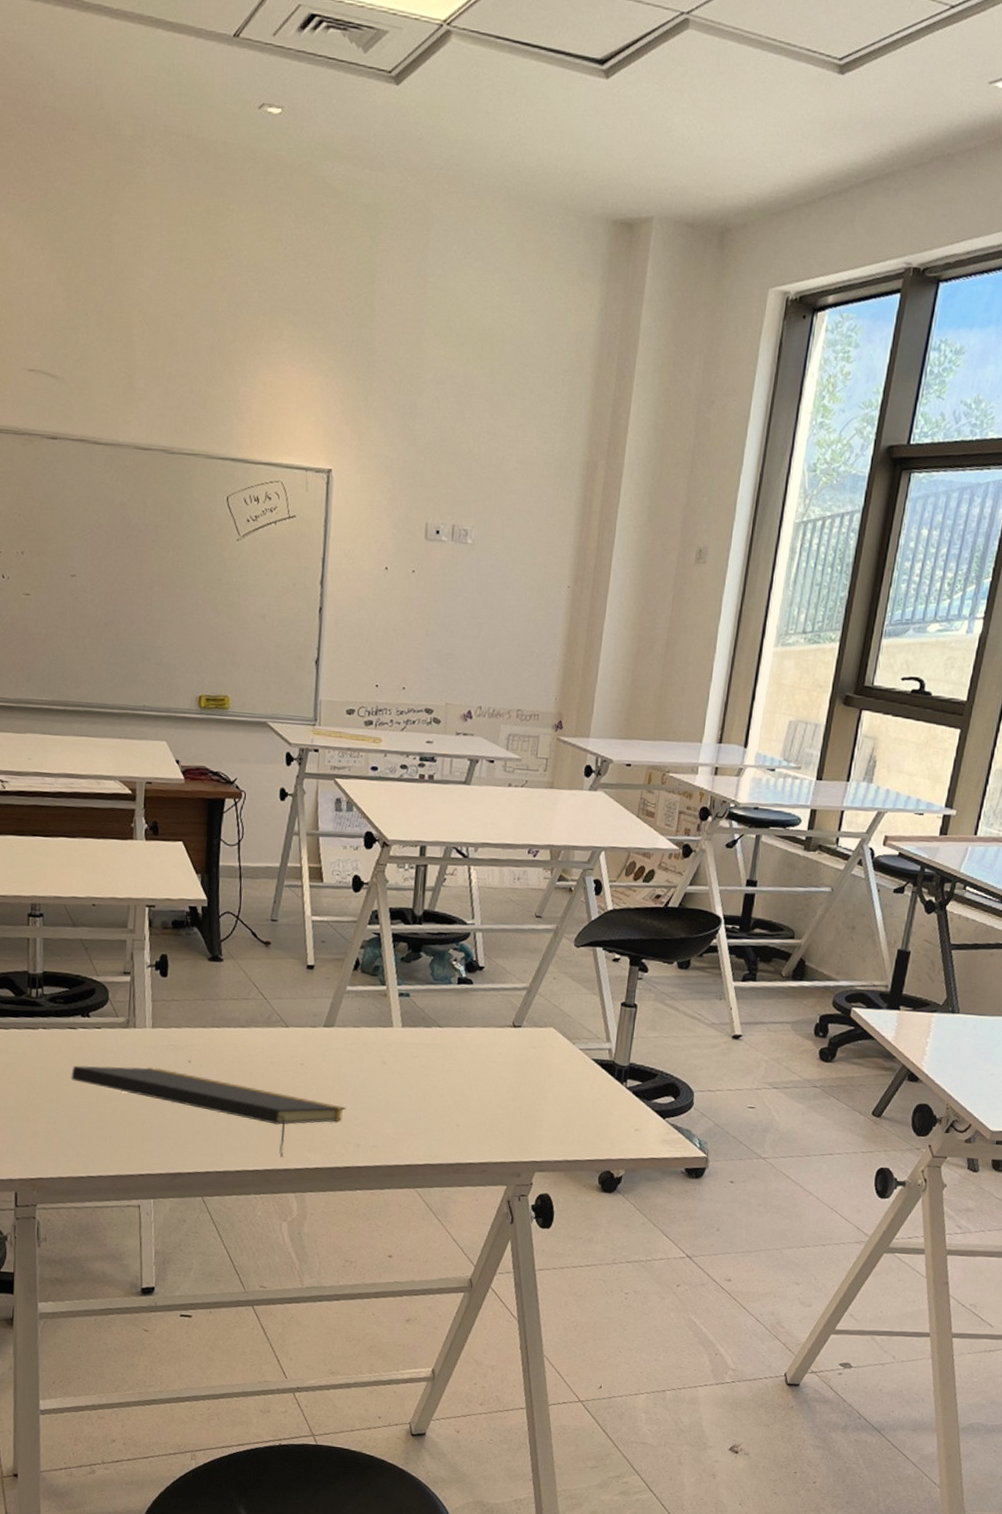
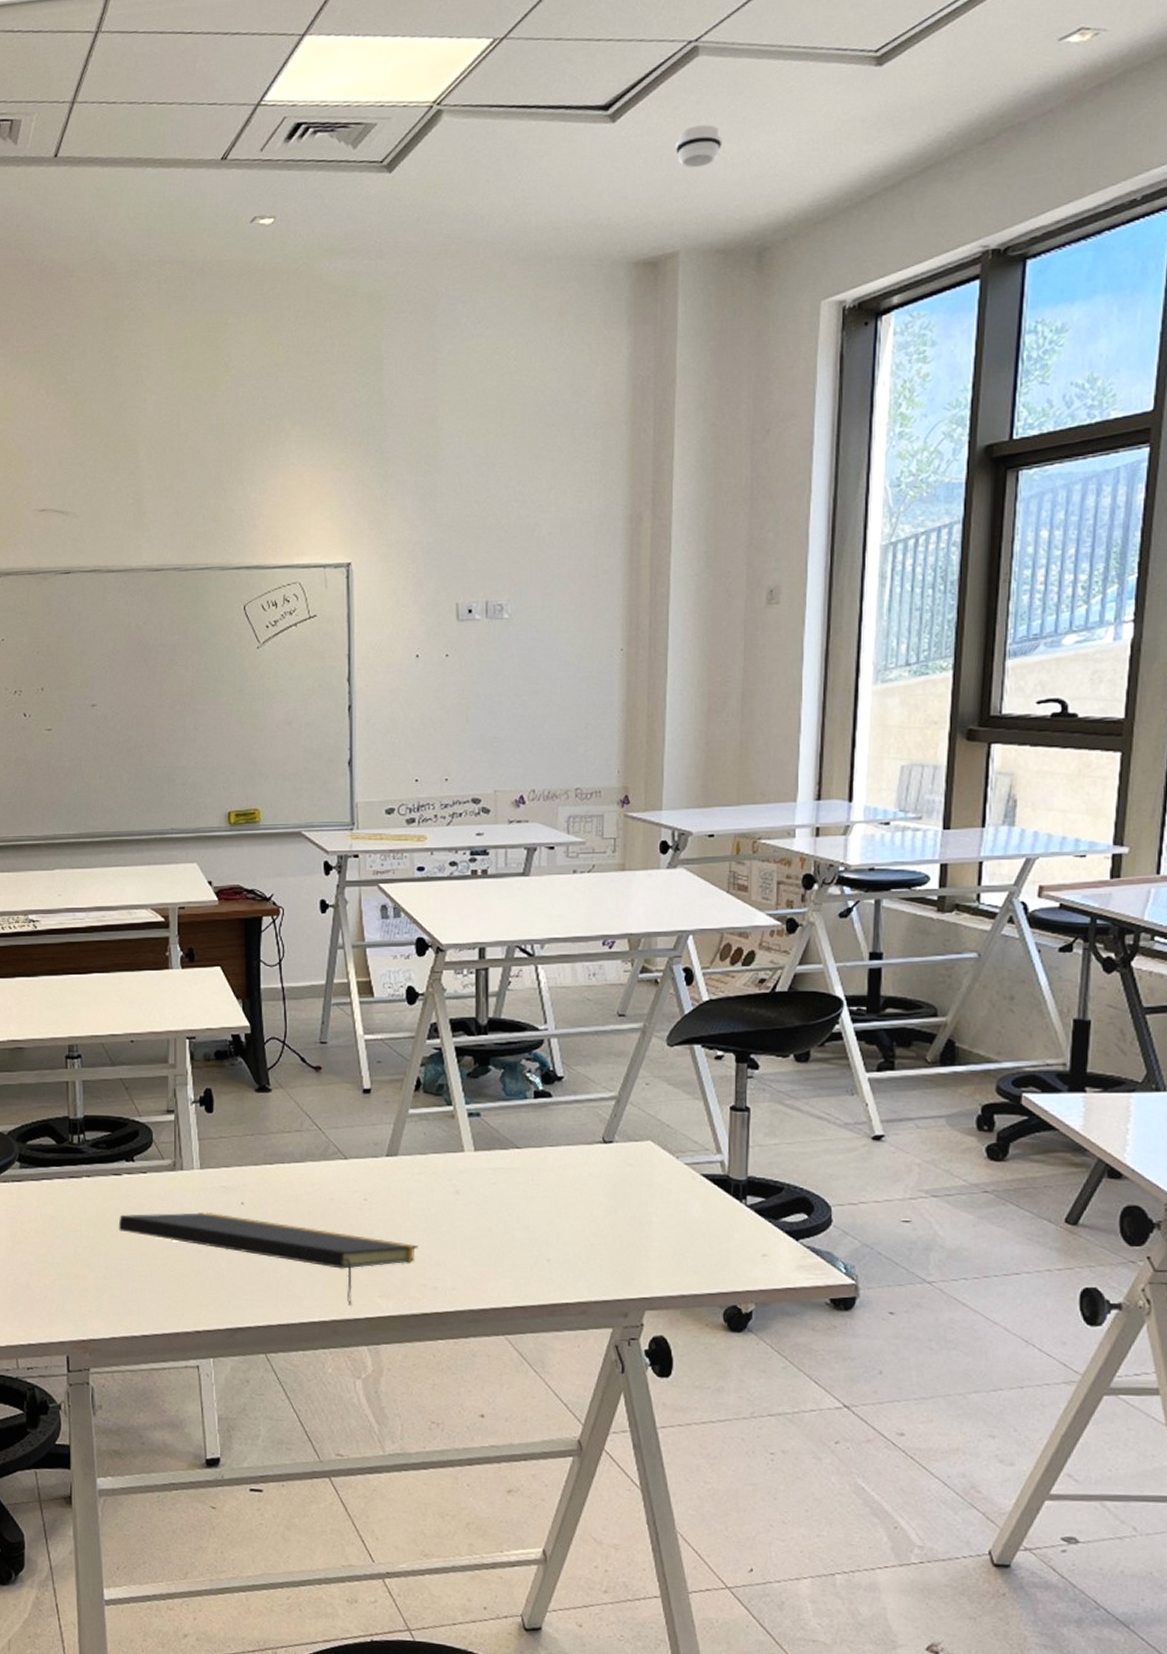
smoke detector: none [659,97,701,140] -> present [674,125,722,168]

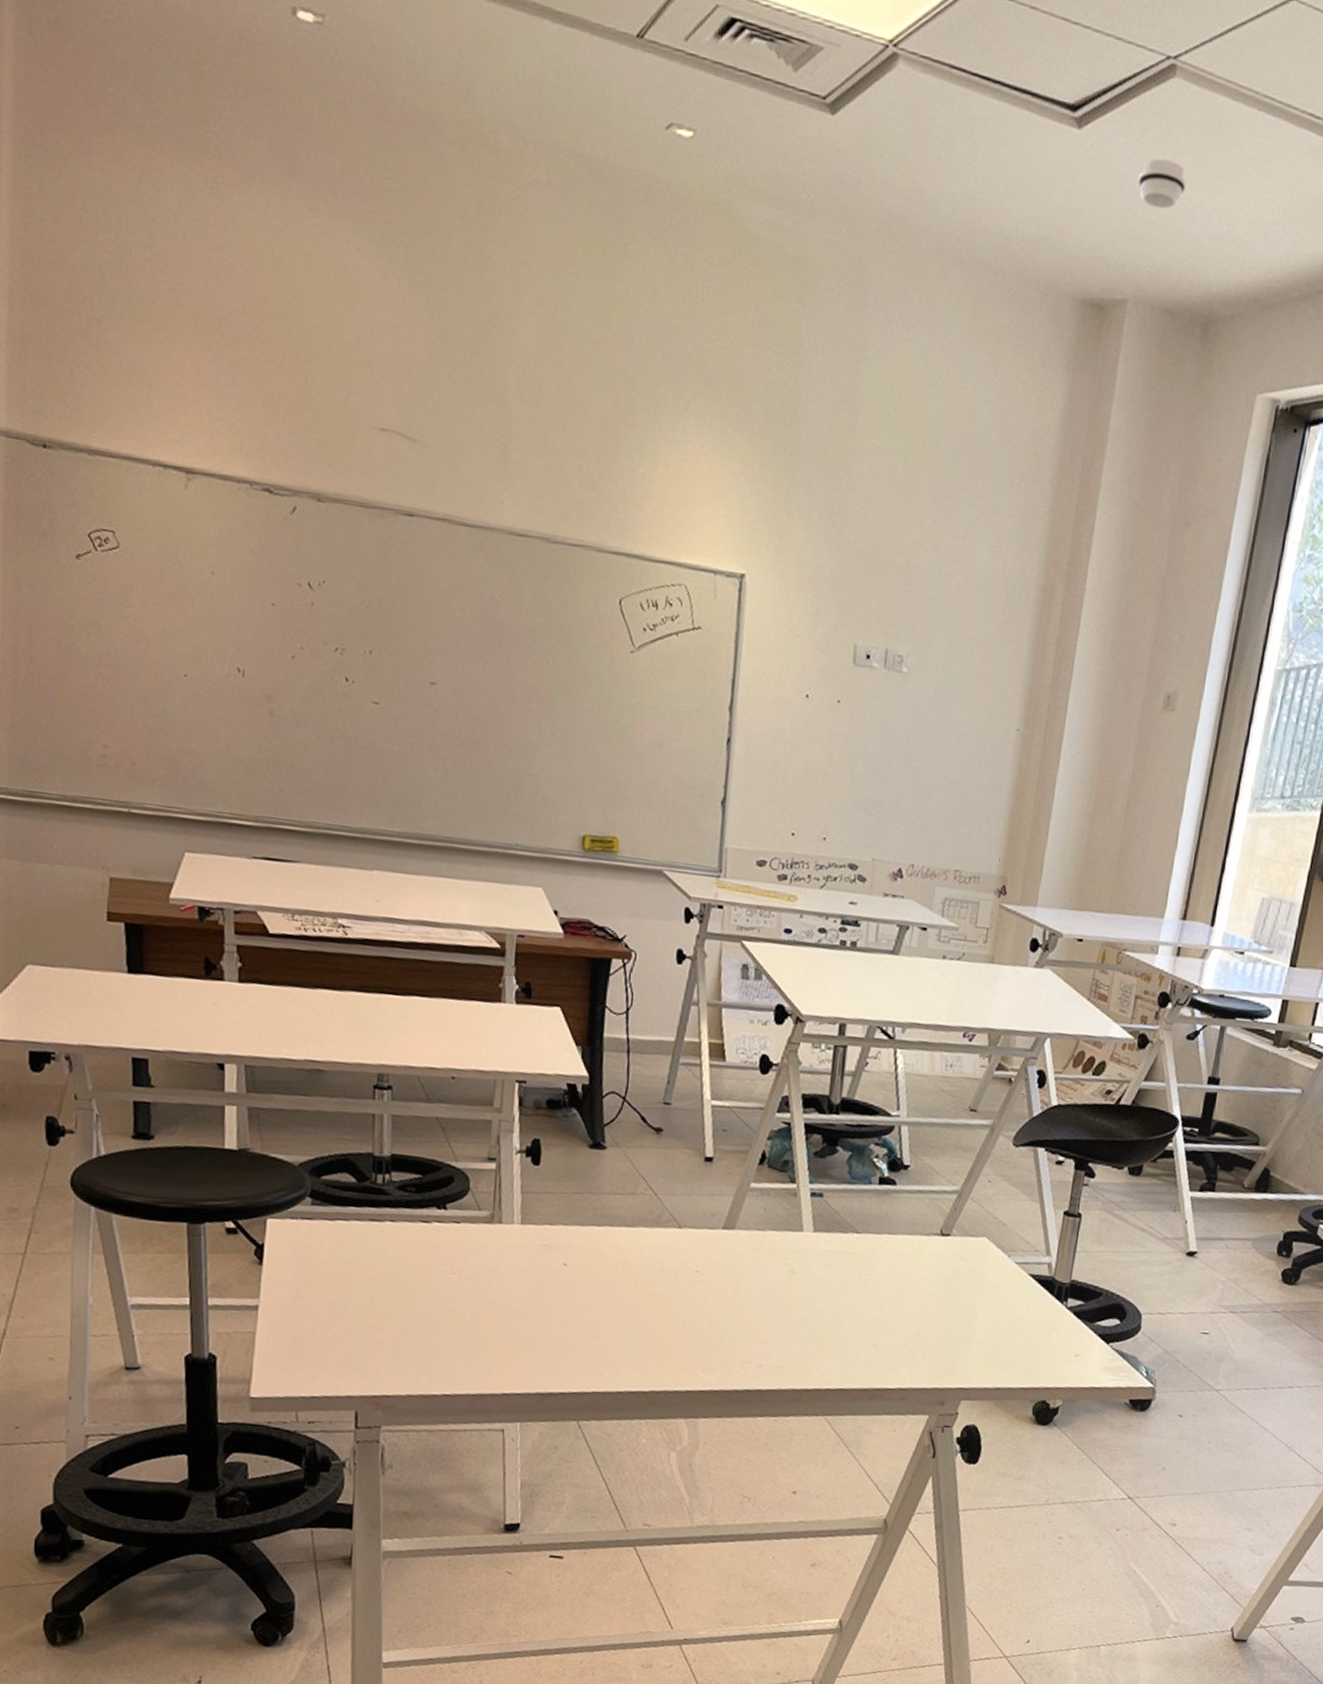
notepad: present [118,1211,418,1306] -> none [423,1265,747,1378]

